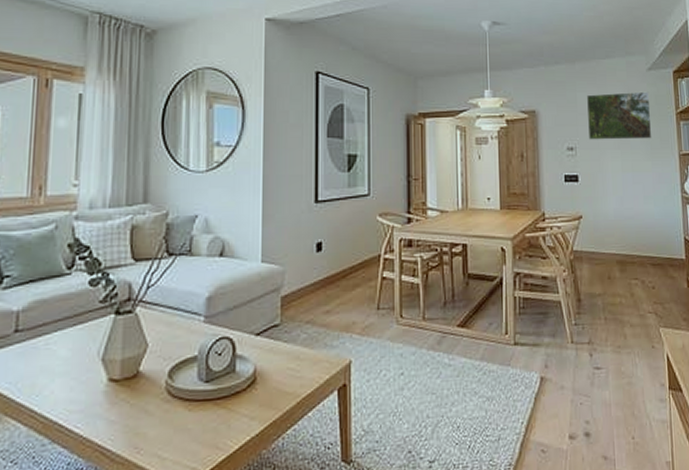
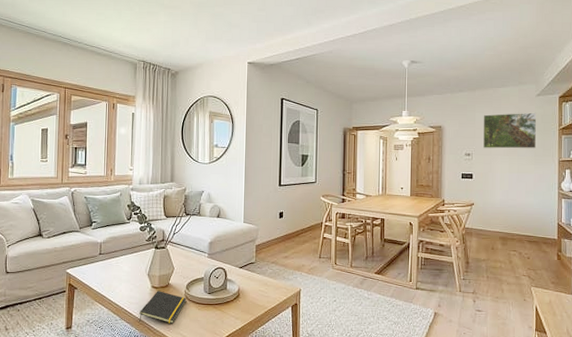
notepad: none [84,385,169,445] -> present [139,291,187,323]

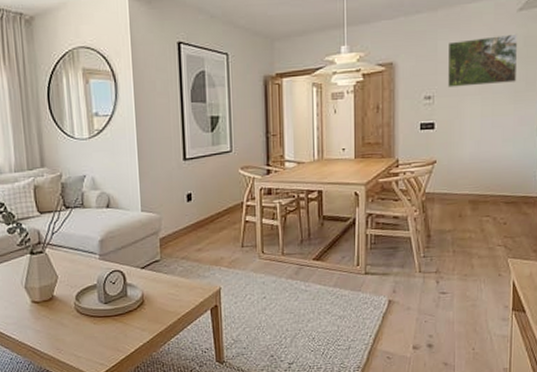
notepad: present [139,291,187,323] -> none [19,306,78,346]

